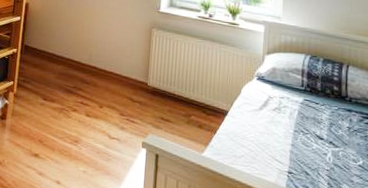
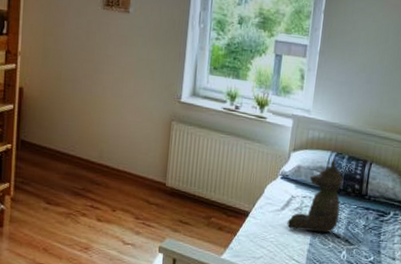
teddy bear: none [266,62,321,134] -> present [287,160,344,233]

